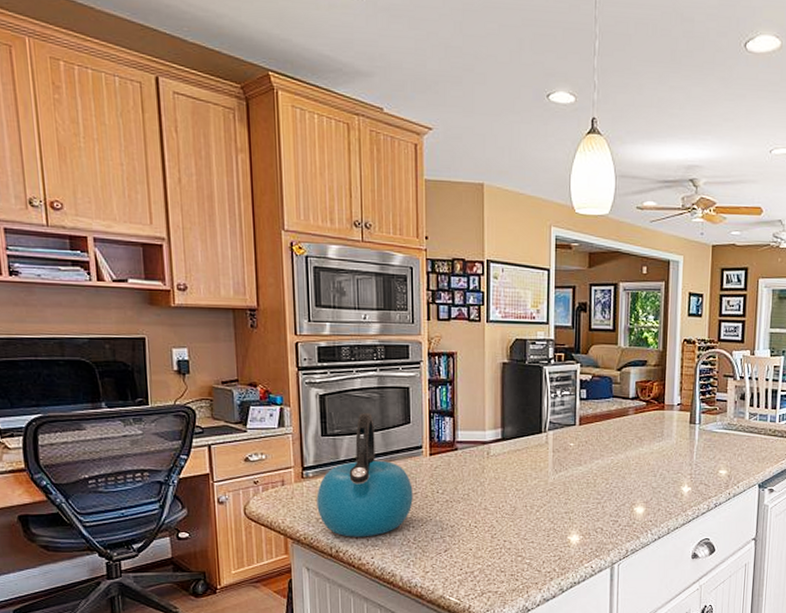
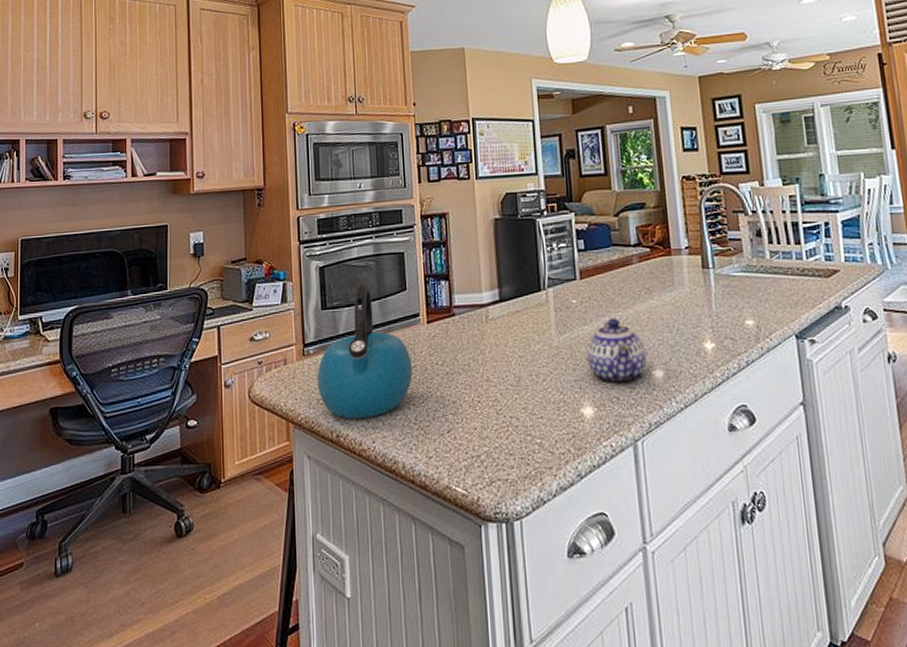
teapot: none [578,461,631,515] -> present [586,318,647,382]

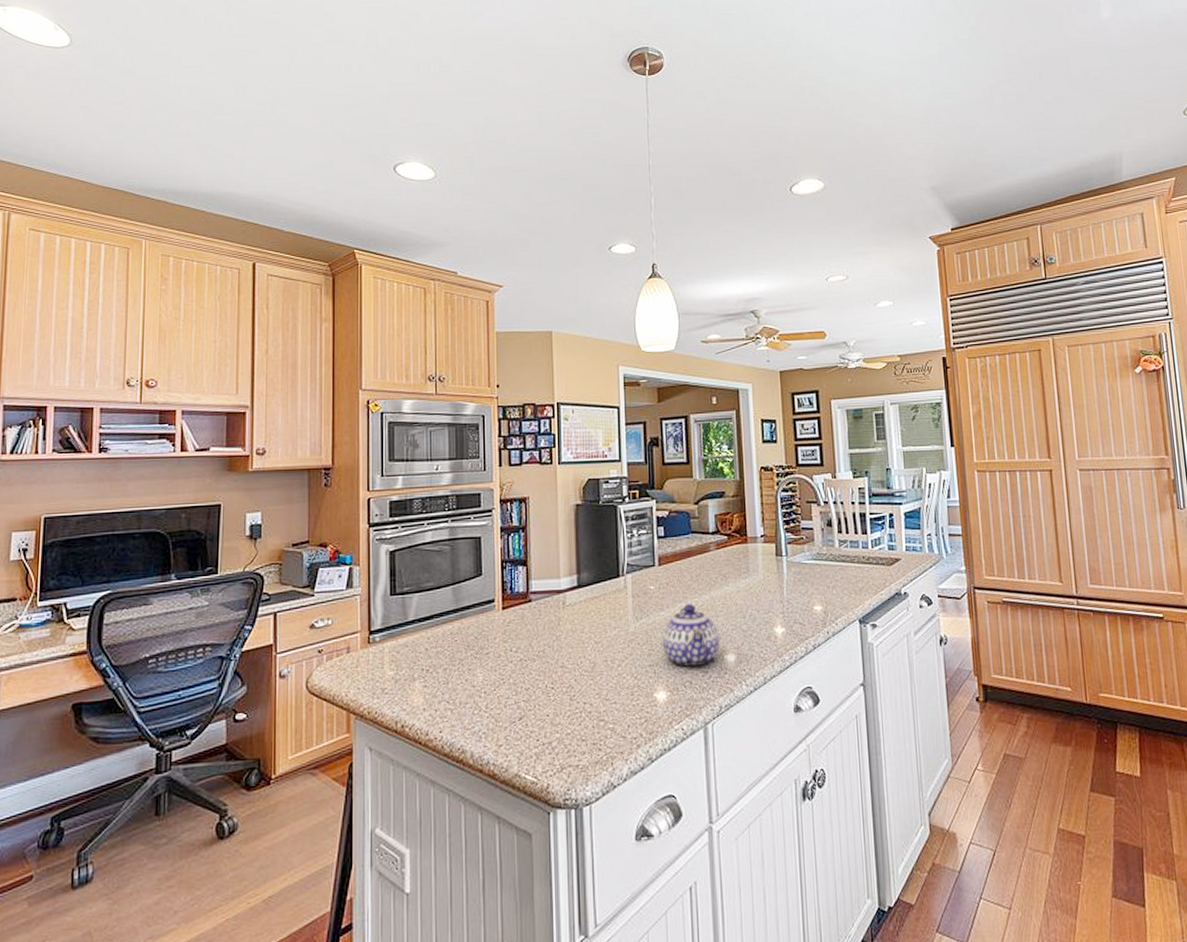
kettle: present [317,282,413,419] -> none [383,567,485,709]

